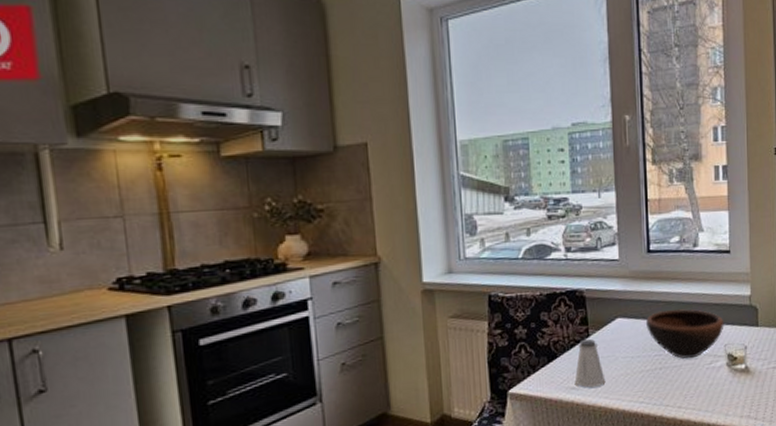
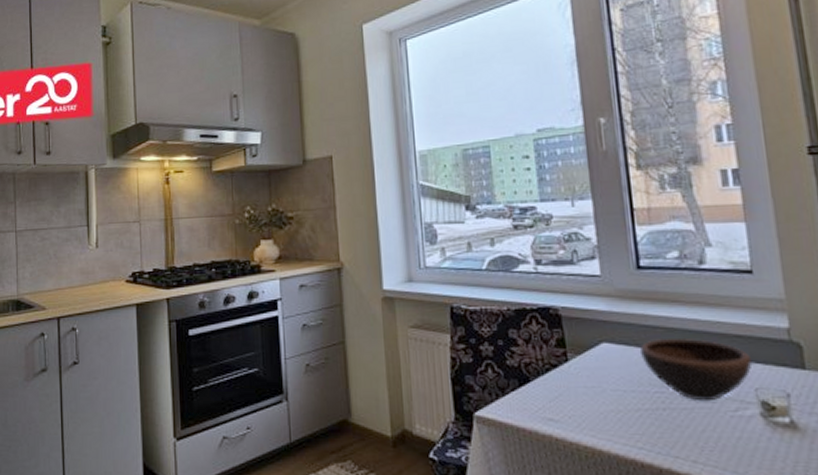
saltshaker: present [574,338,606,388] -> none [552,363,592,421]

